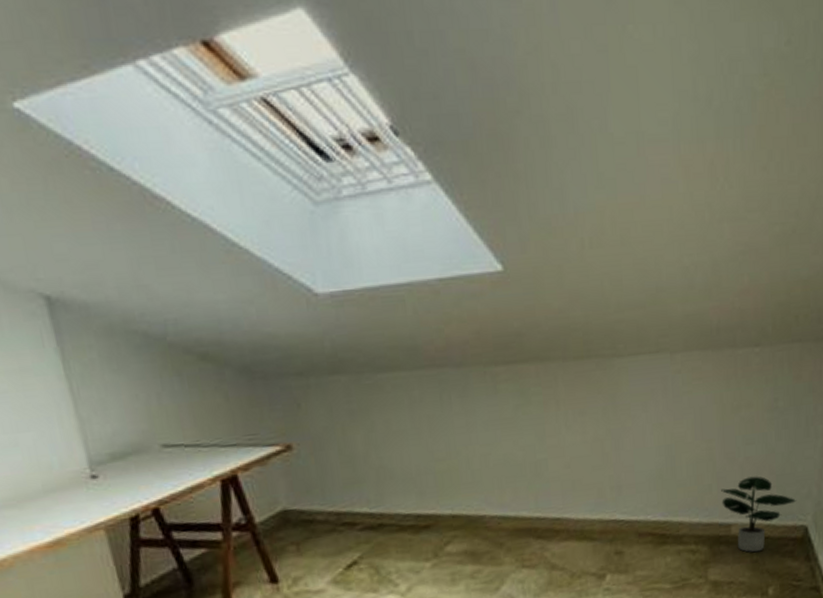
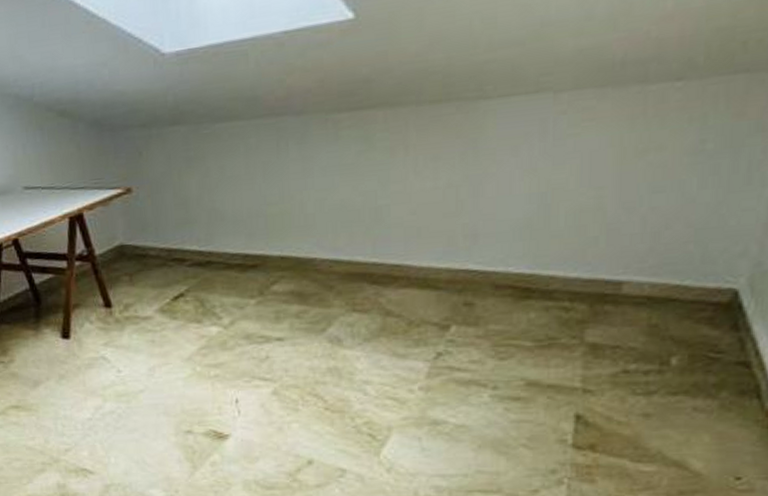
potted plant: present [721,476,797,553] -> none [611,229,725,316]

